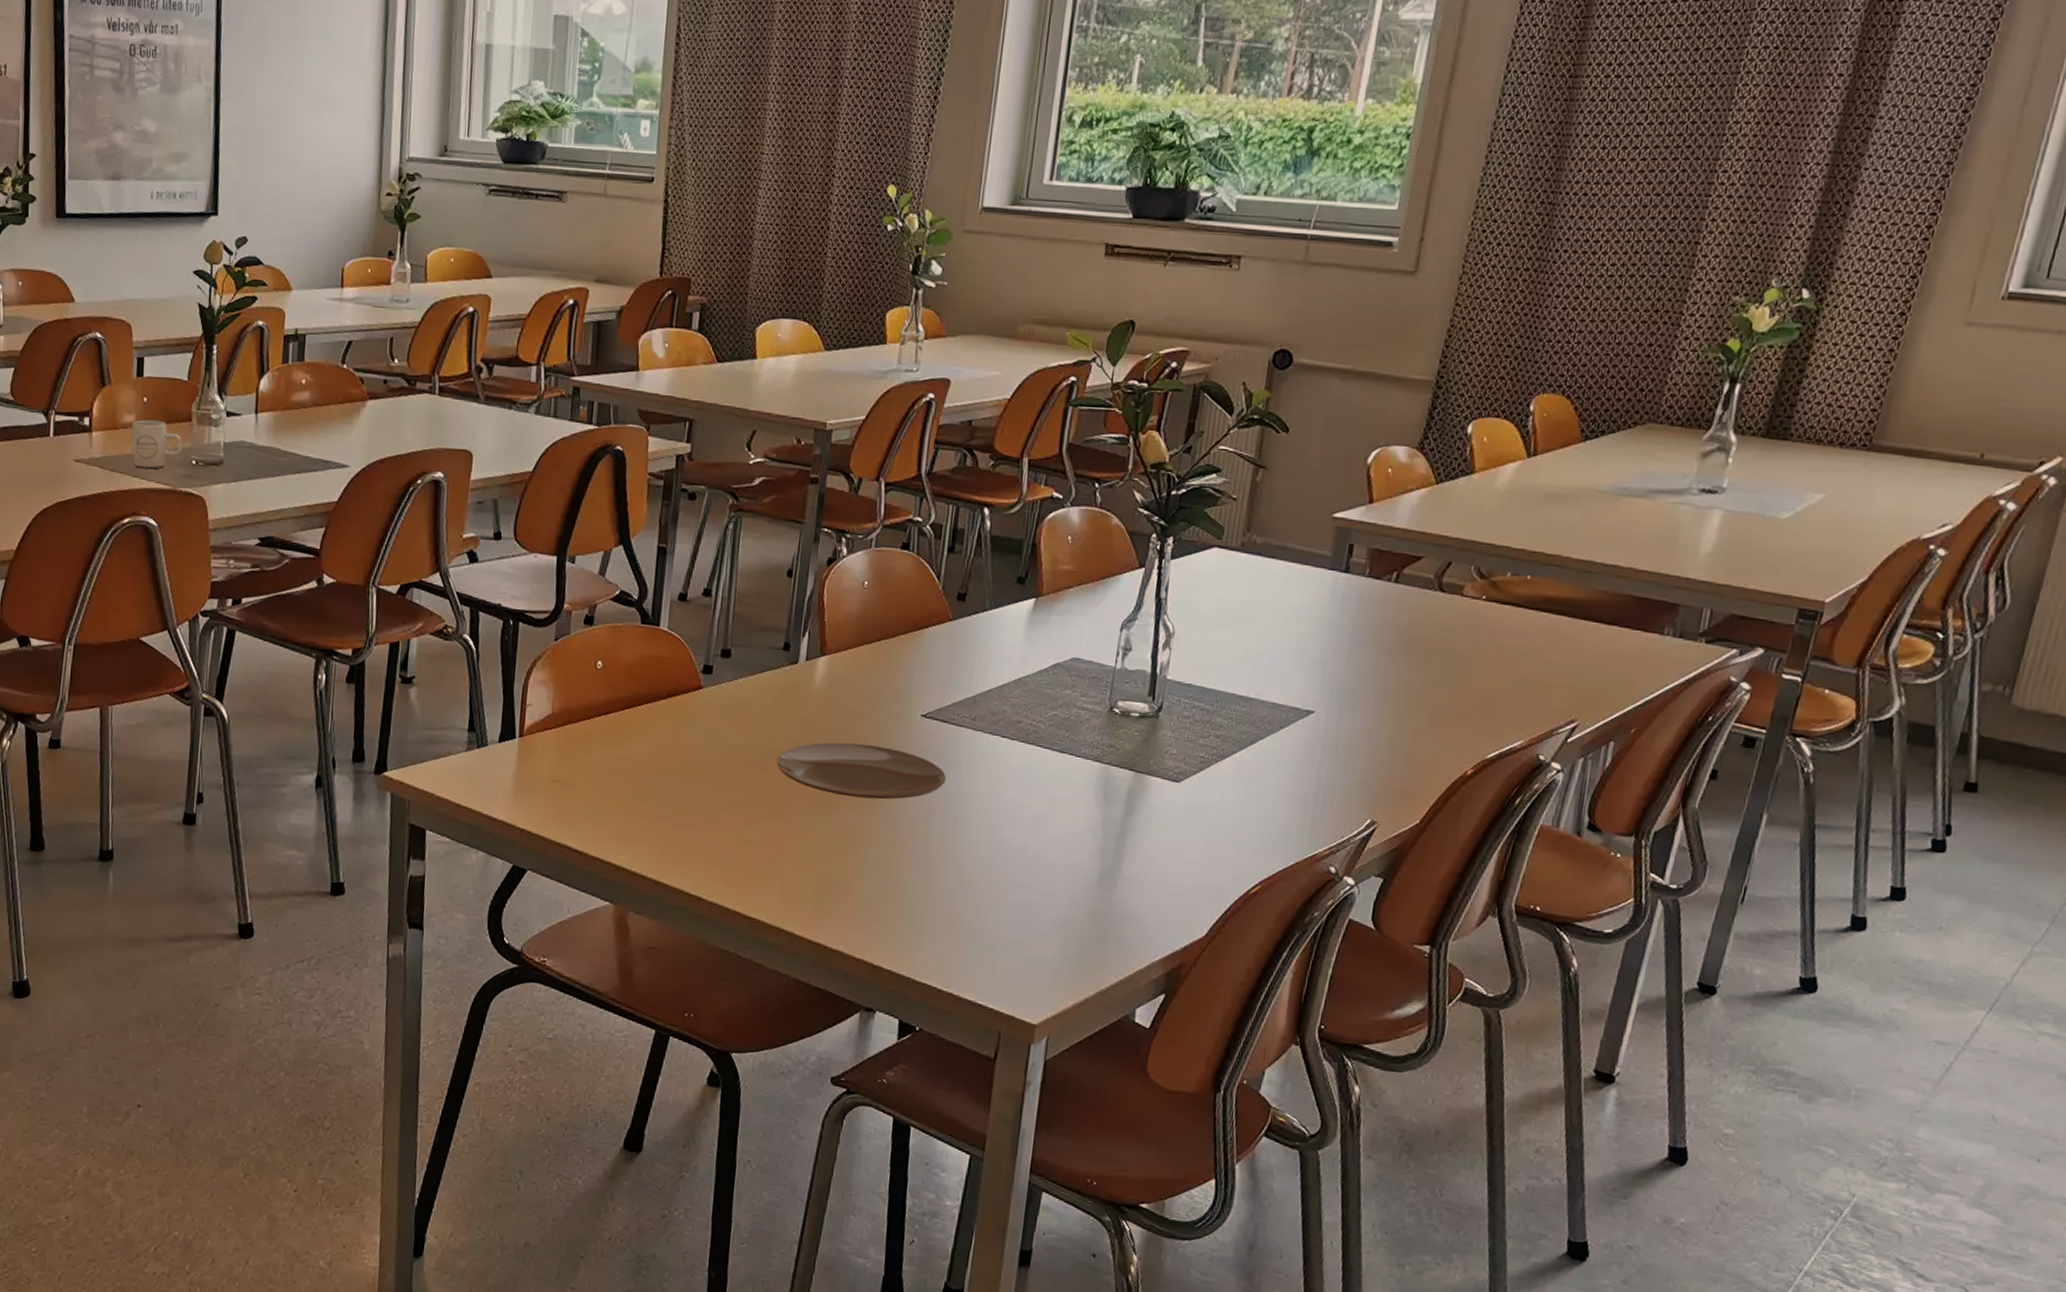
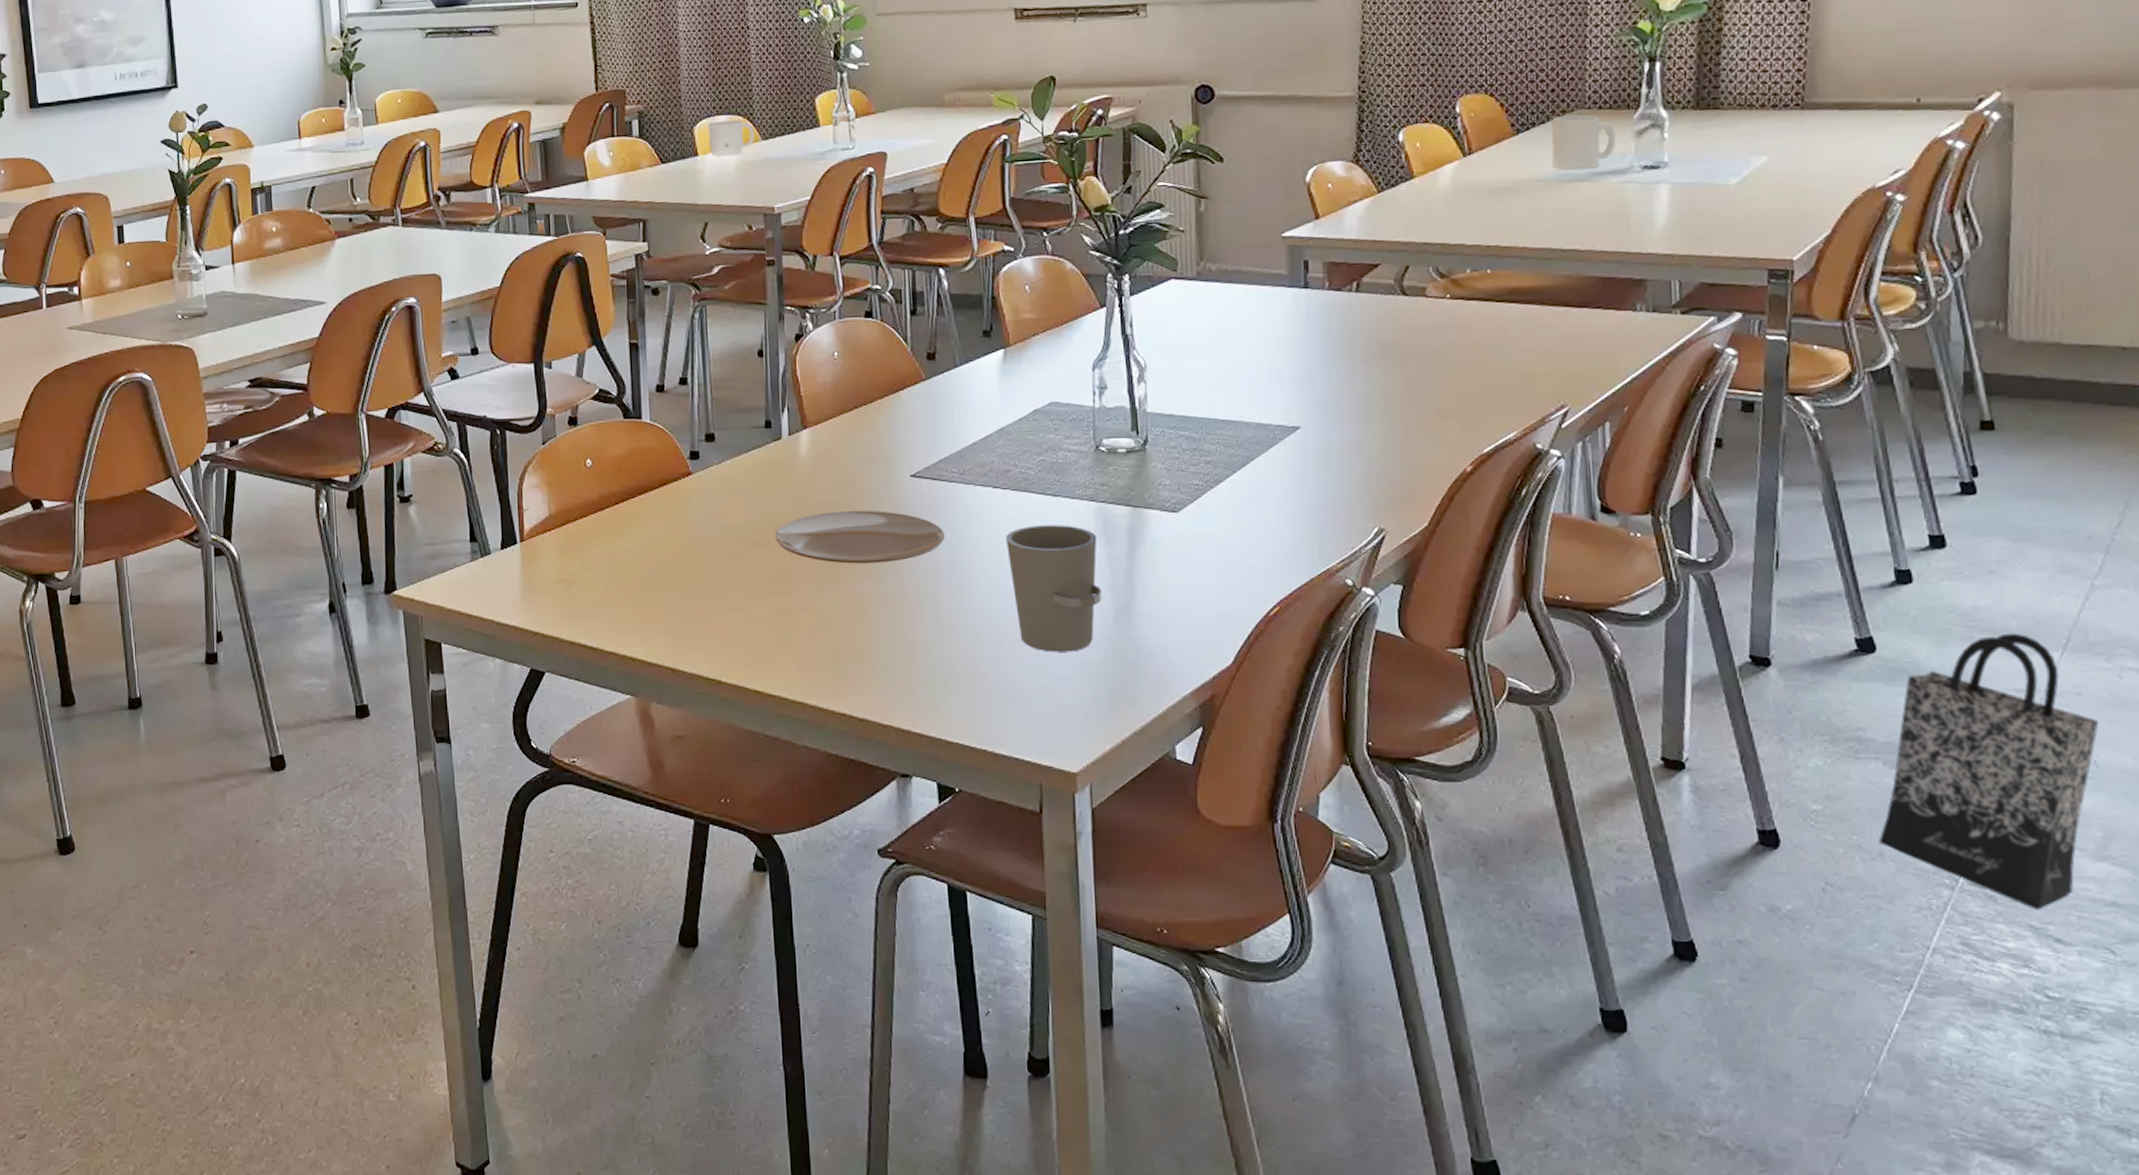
mug: present [131,419,182,470] -> none [119,281,167,328]
mug: none [769,324,818,365] -> present [707,120,754,158]
cup: none [1003,779,1096,908] -> present [1006,525,1102,652]
cup: none [1612,427,1682,486] -> present [1551,114,1617,171]
shopping bag: none [1778,988,2007,1246] -> present [1878,633,2099,909]

